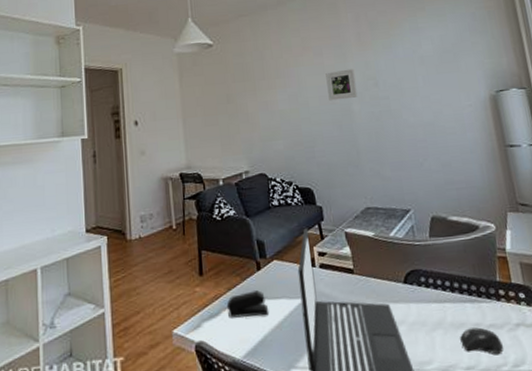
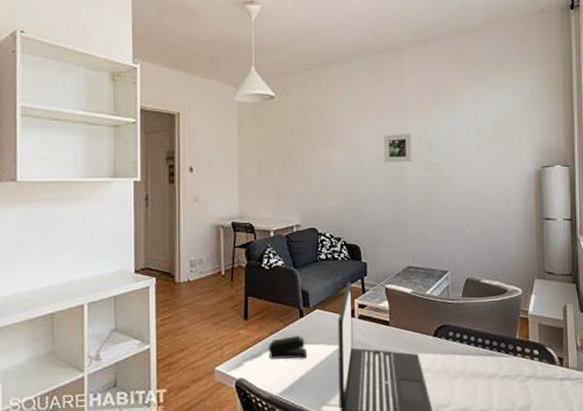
computer mouse: present [460,327,504,355] -> none [477,377,514,402]

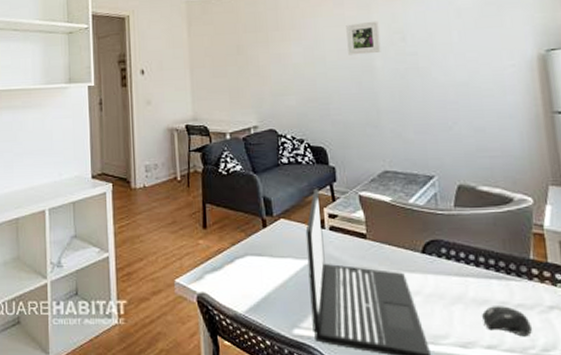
stapler: present [268,336,308,359] -> none [230,248,274,274]
computer mouse: none [477,377,514,402] -> present [482,306,533,337]

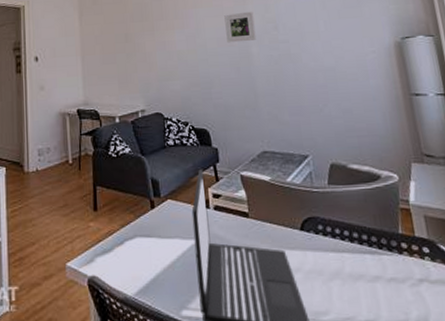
computer mouse: present [482,306,533,337] -> none [358,280,406,310]

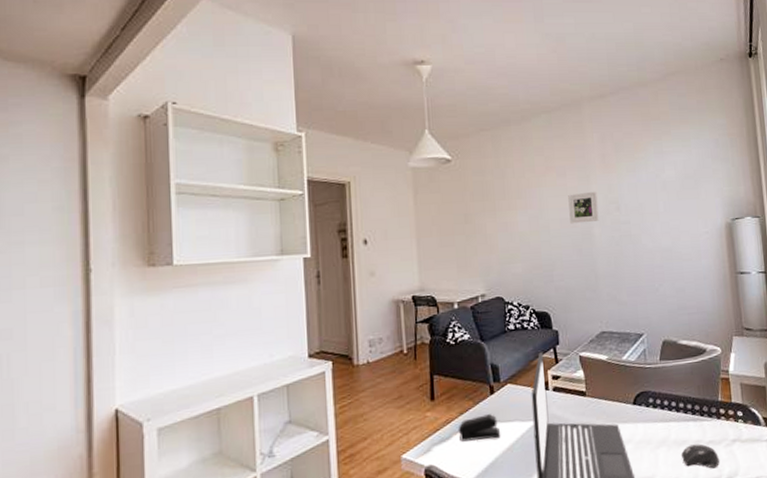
stapler: none [119,229,162,255] -> present [458,414,501,442]
computer mouse: none [358,280,406,310] -> present [681,444,720,469]

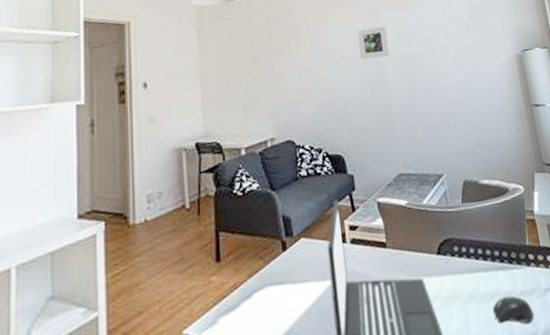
stapler: present [458,414,501,442] -> none [247,274,296,310]

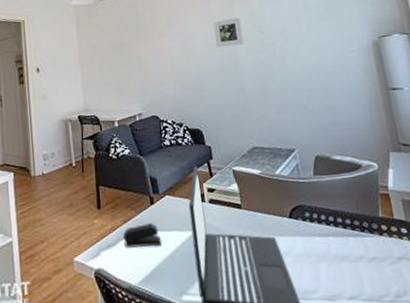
stapler: none [247,274,296,310] -> present [122,223,163,248]
computer mouse: present [493,295,535,325] -> none [343,260,387,286]

